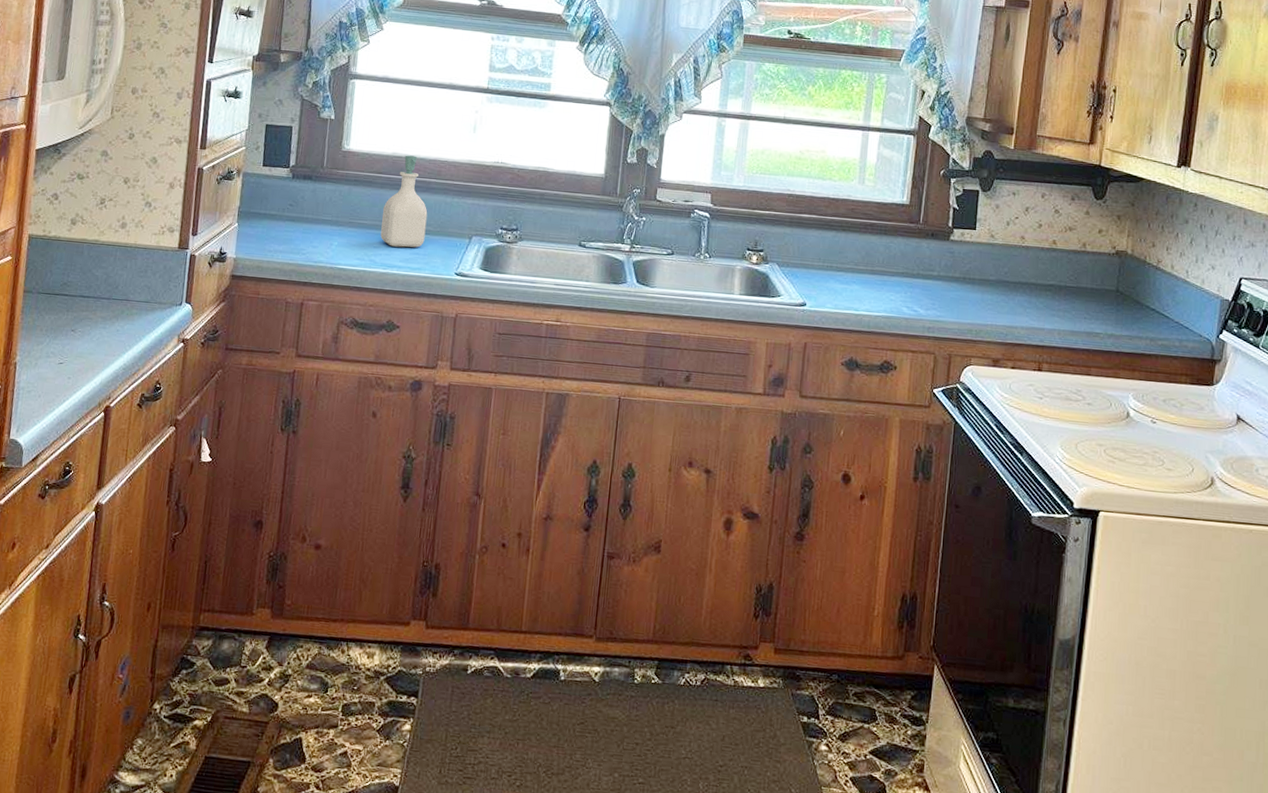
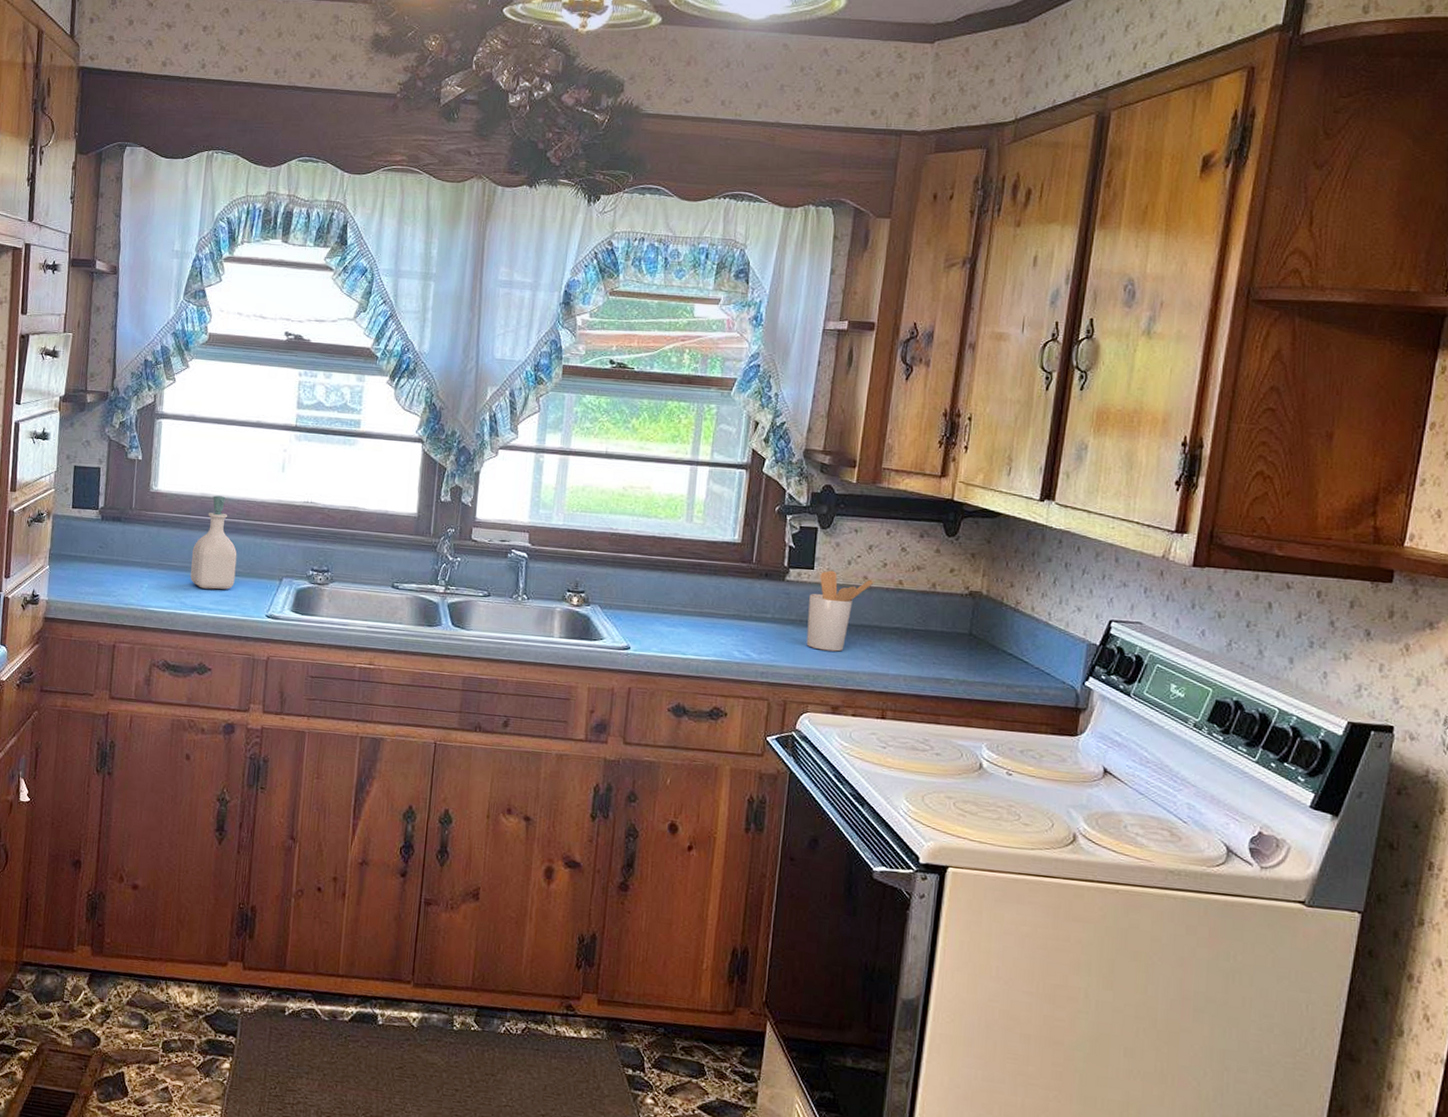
utensil holder: none [969,230,1030,308] -> present [806,570,874,652]

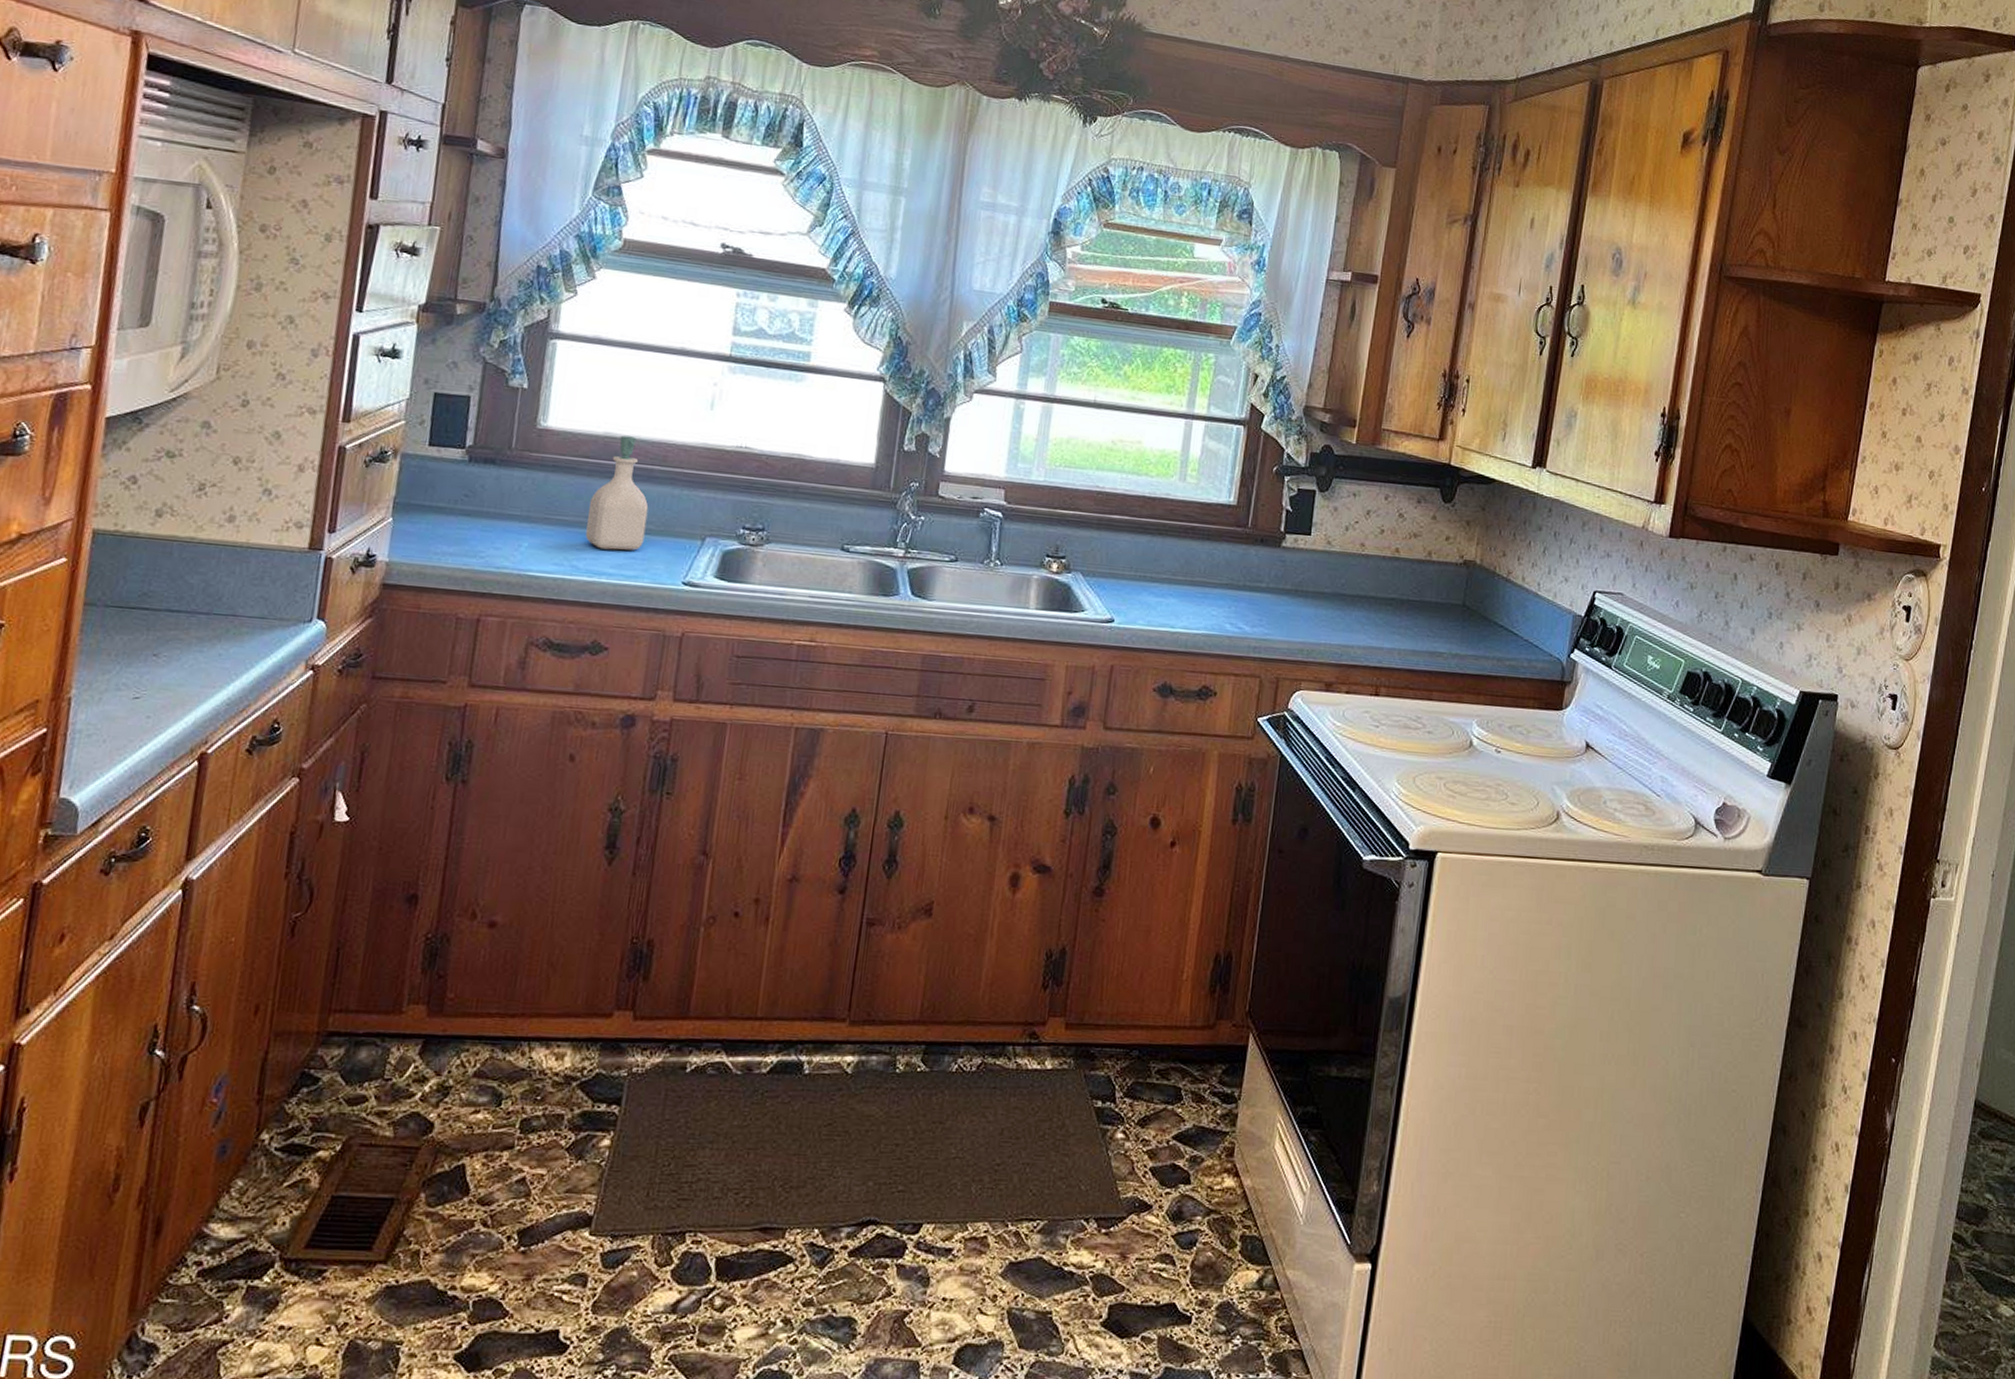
utensil holder: present [806,570,874,652] -> none [1301,536,1371,624]

